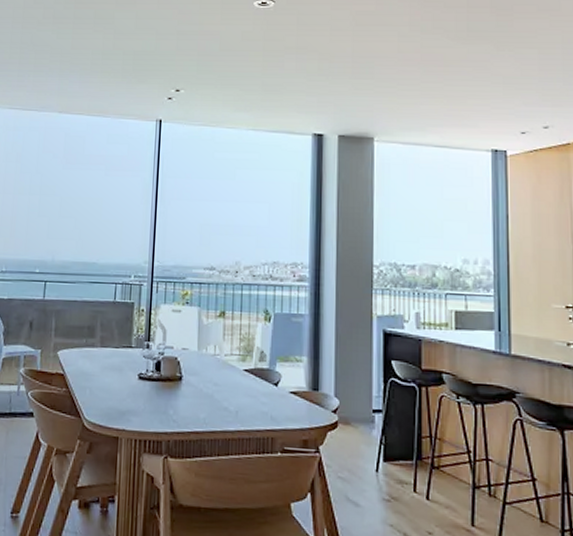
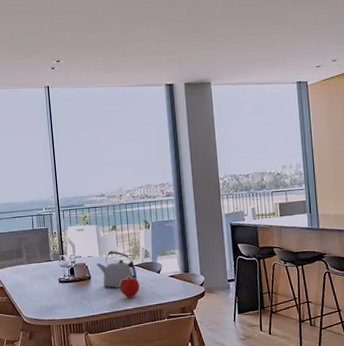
kettle: none [191,345,246,399] -> present [96,251,138,288]
fruit: none [220,384,248,415] -> present [119,276,140,298]

